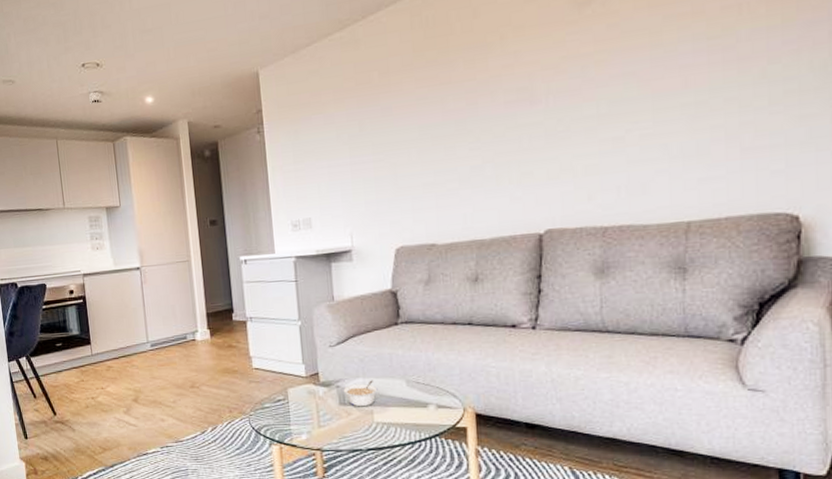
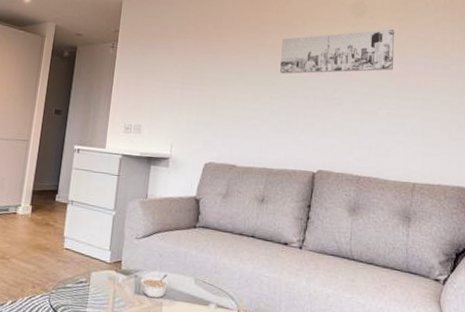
wall art: none [474,12,645,115] -> present [280,29,395,74]

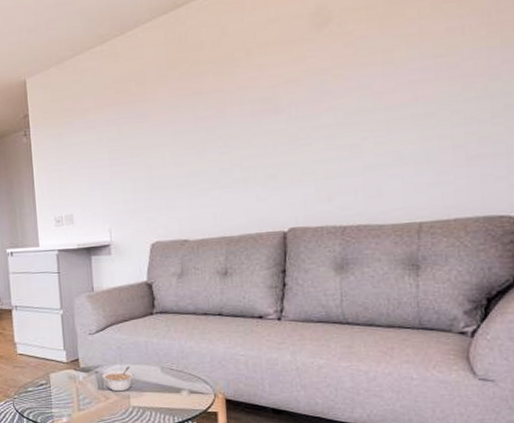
wall art: present [280,29,395,74] -> none [223,32,378,123]

